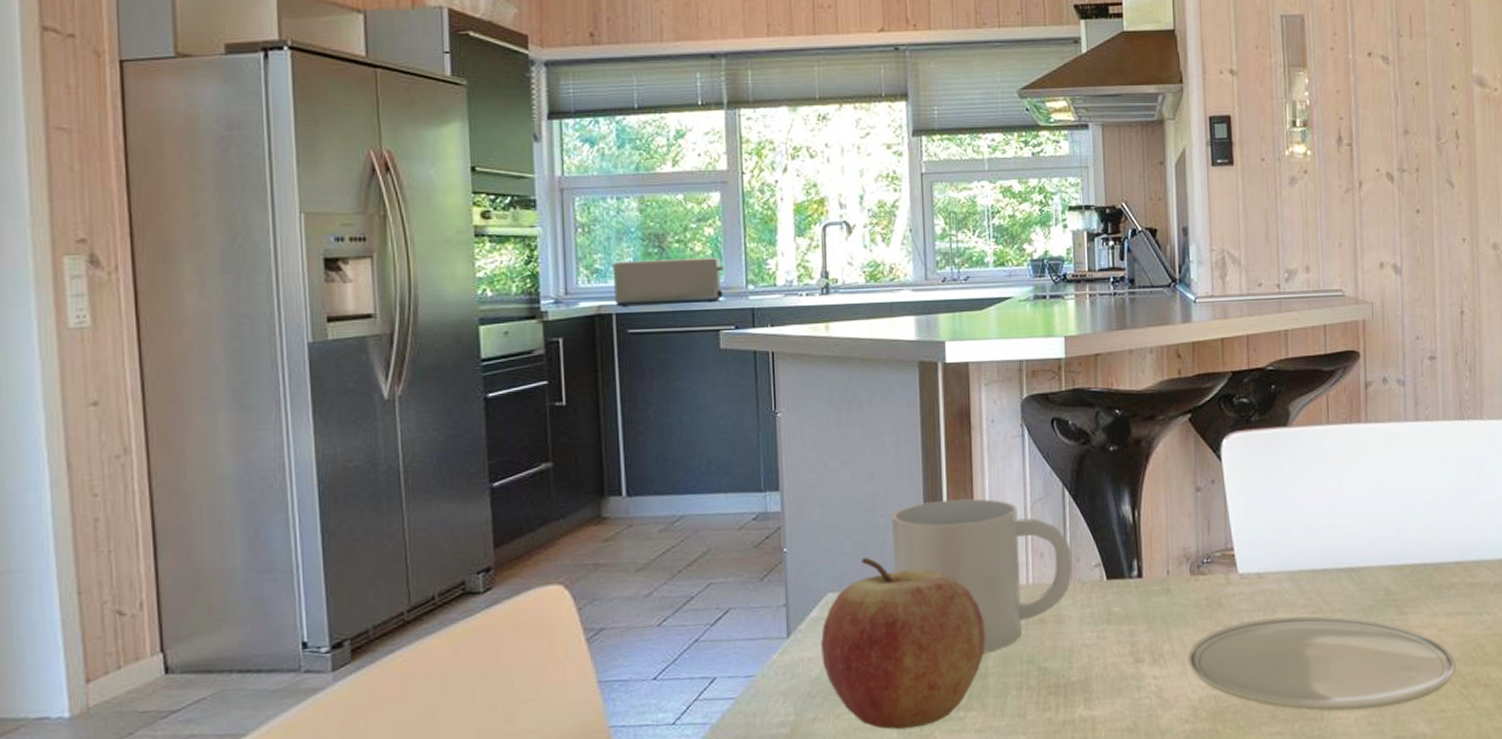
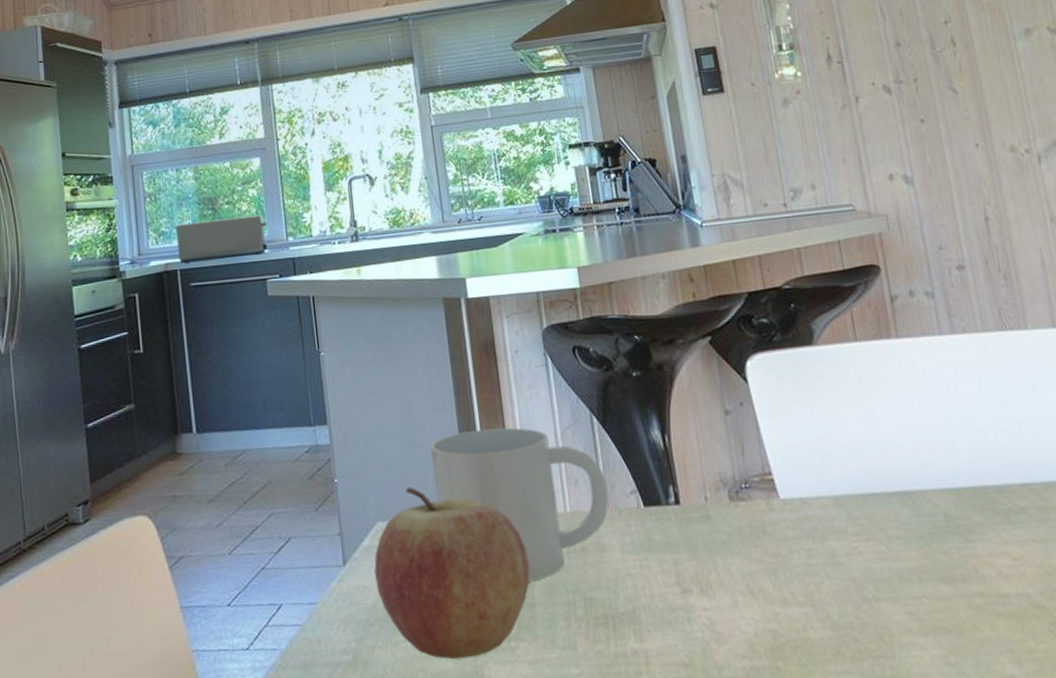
plate: present [1187,616,1456,711] -> none [736,544,1041,649]

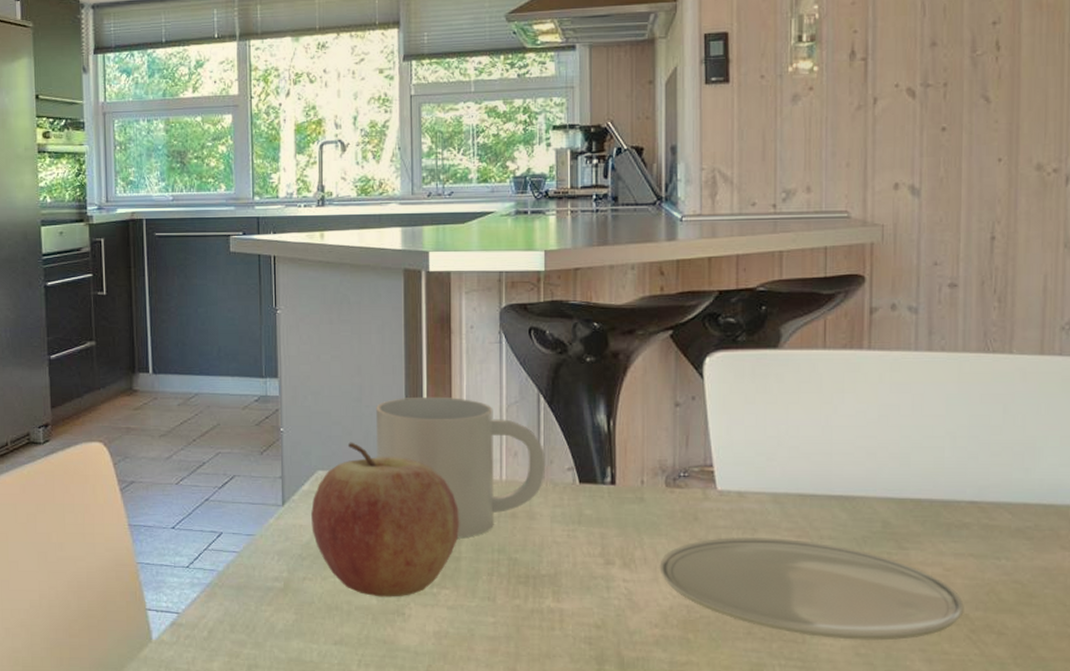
toaster: present [176,215,268,264] -> none [144,172,234,213]
plate: none [736,544,1041,649] -> present [659,536,964,641]

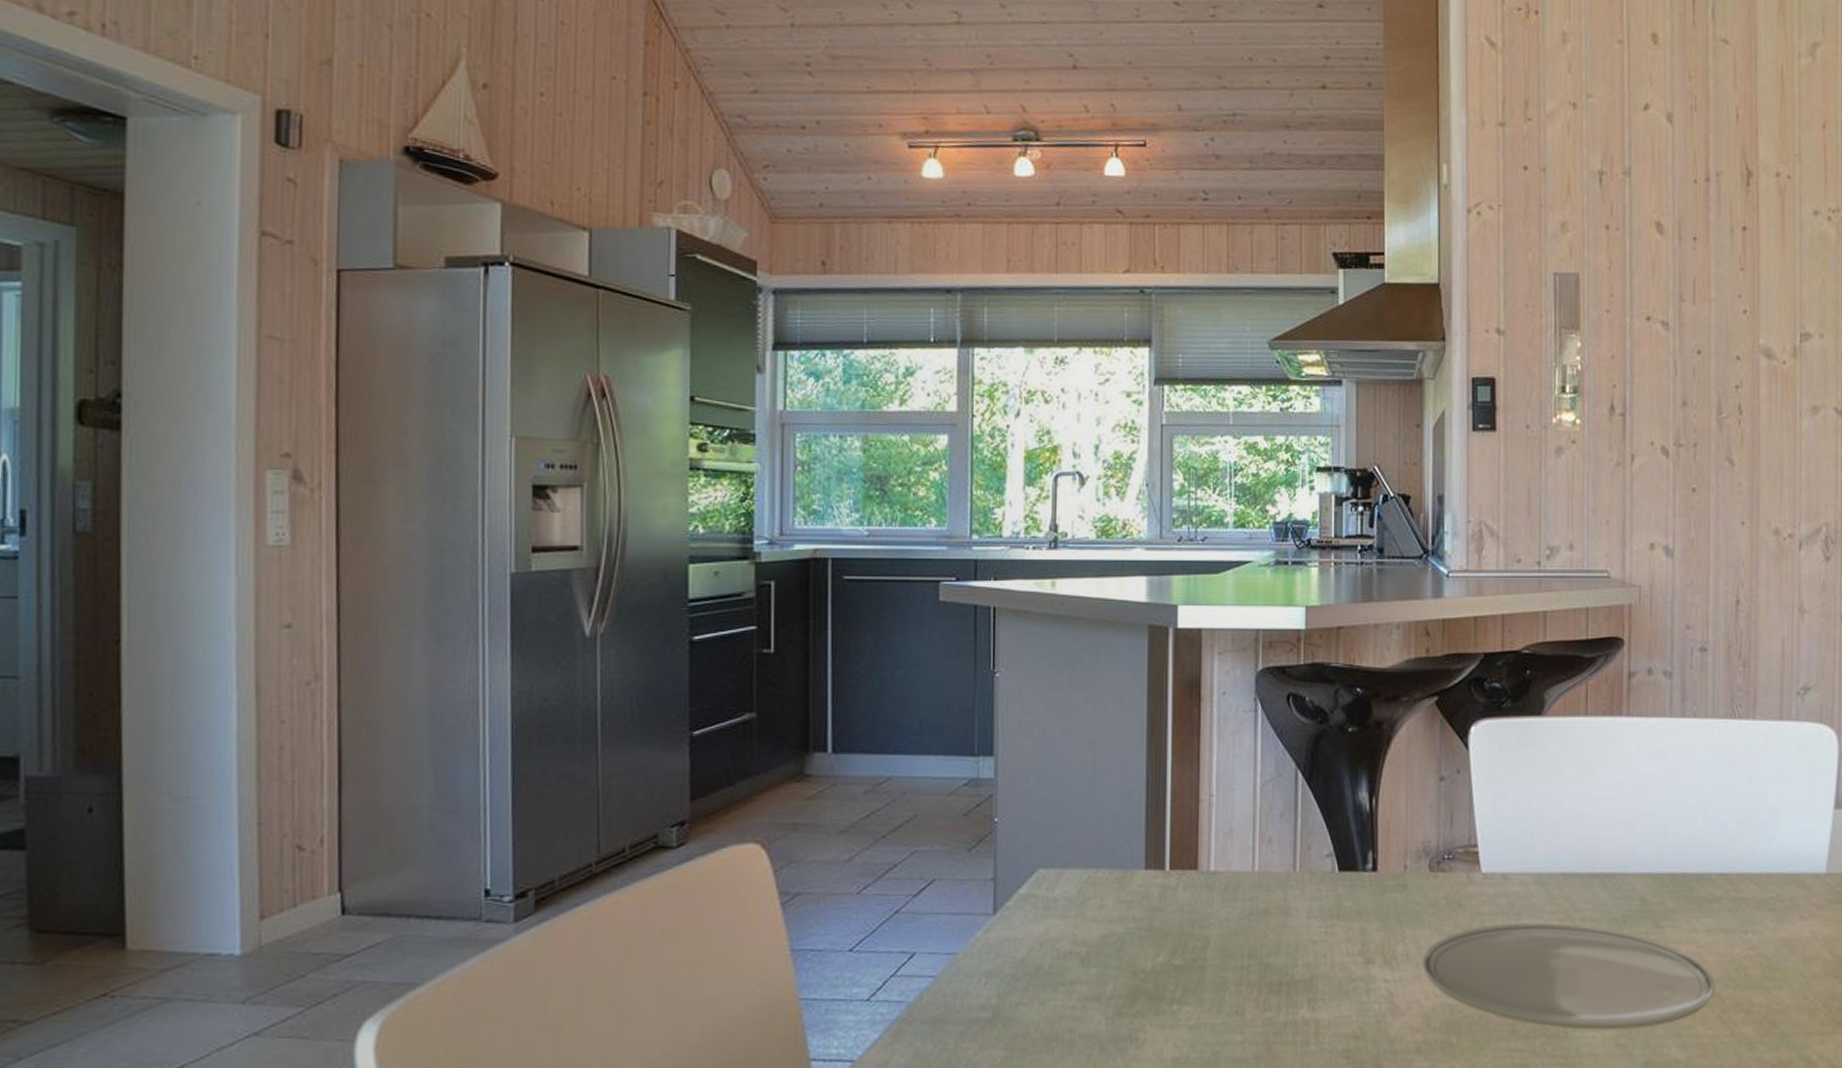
fruit: present [311,442,460,598] -> none [1029,832,1206,1021]
mug: present [376,396,545,537] -> none [1111,774,1302,942]

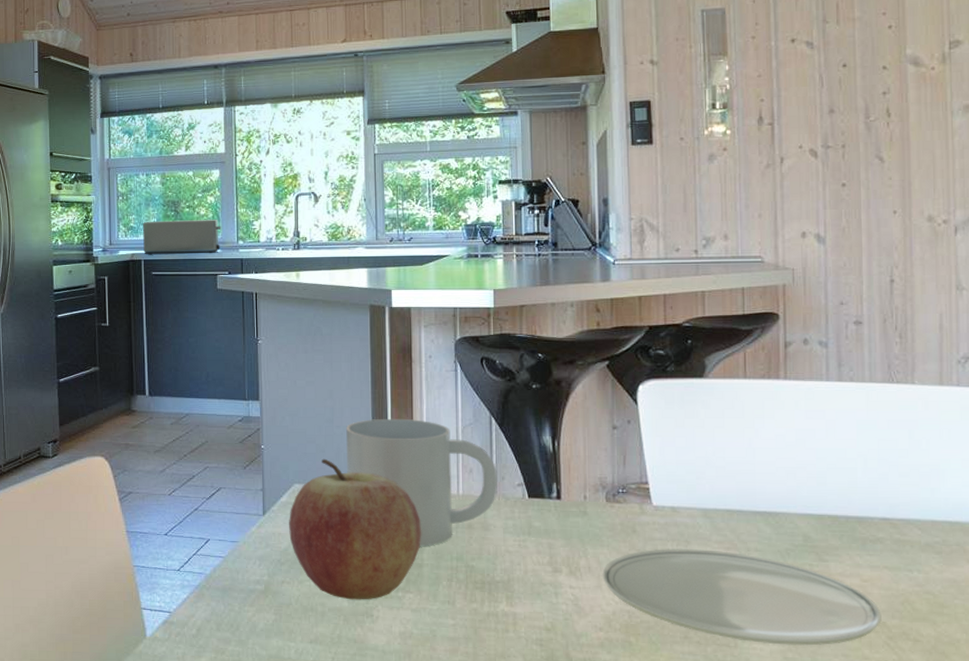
toaster: none [832,503,948,552] -> present [143,220,221,255]
fruit: none [1029,832,1206,1021] -> present [289,458,422,600]
mug: none [1111,774,1302,942] -> present [346,418,497,546]

